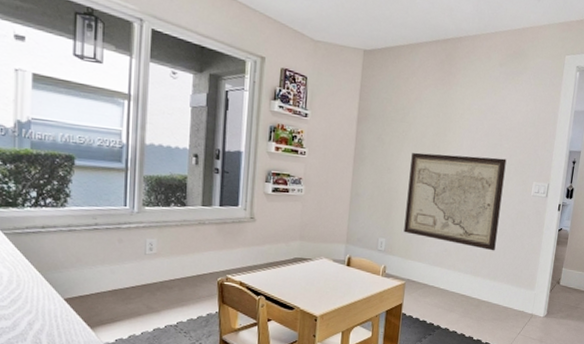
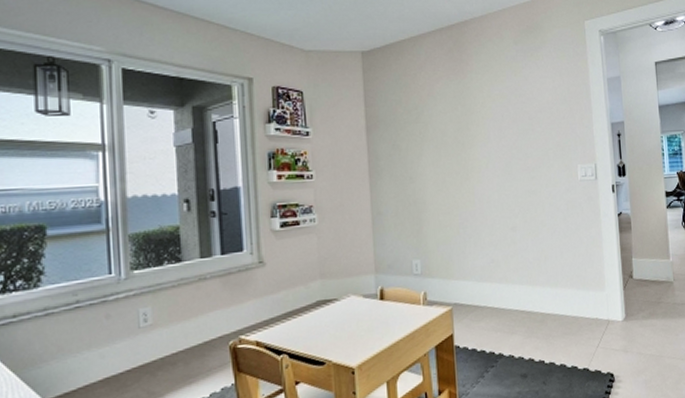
wall art: present [404,152,507,251] -> none [434,144,550,253]

